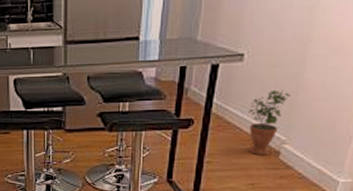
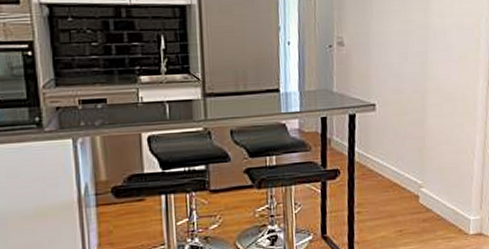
potted plant: present [247,89,291,156] -> none [387,136,419,201]

